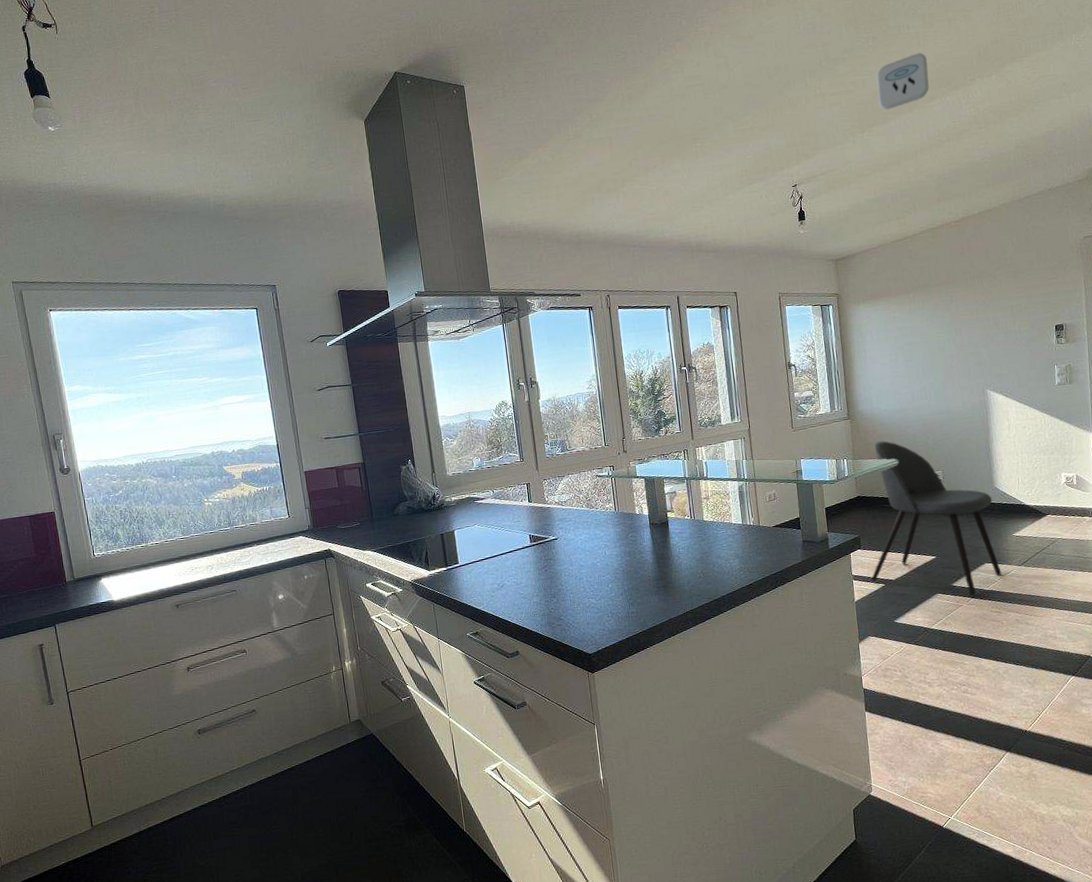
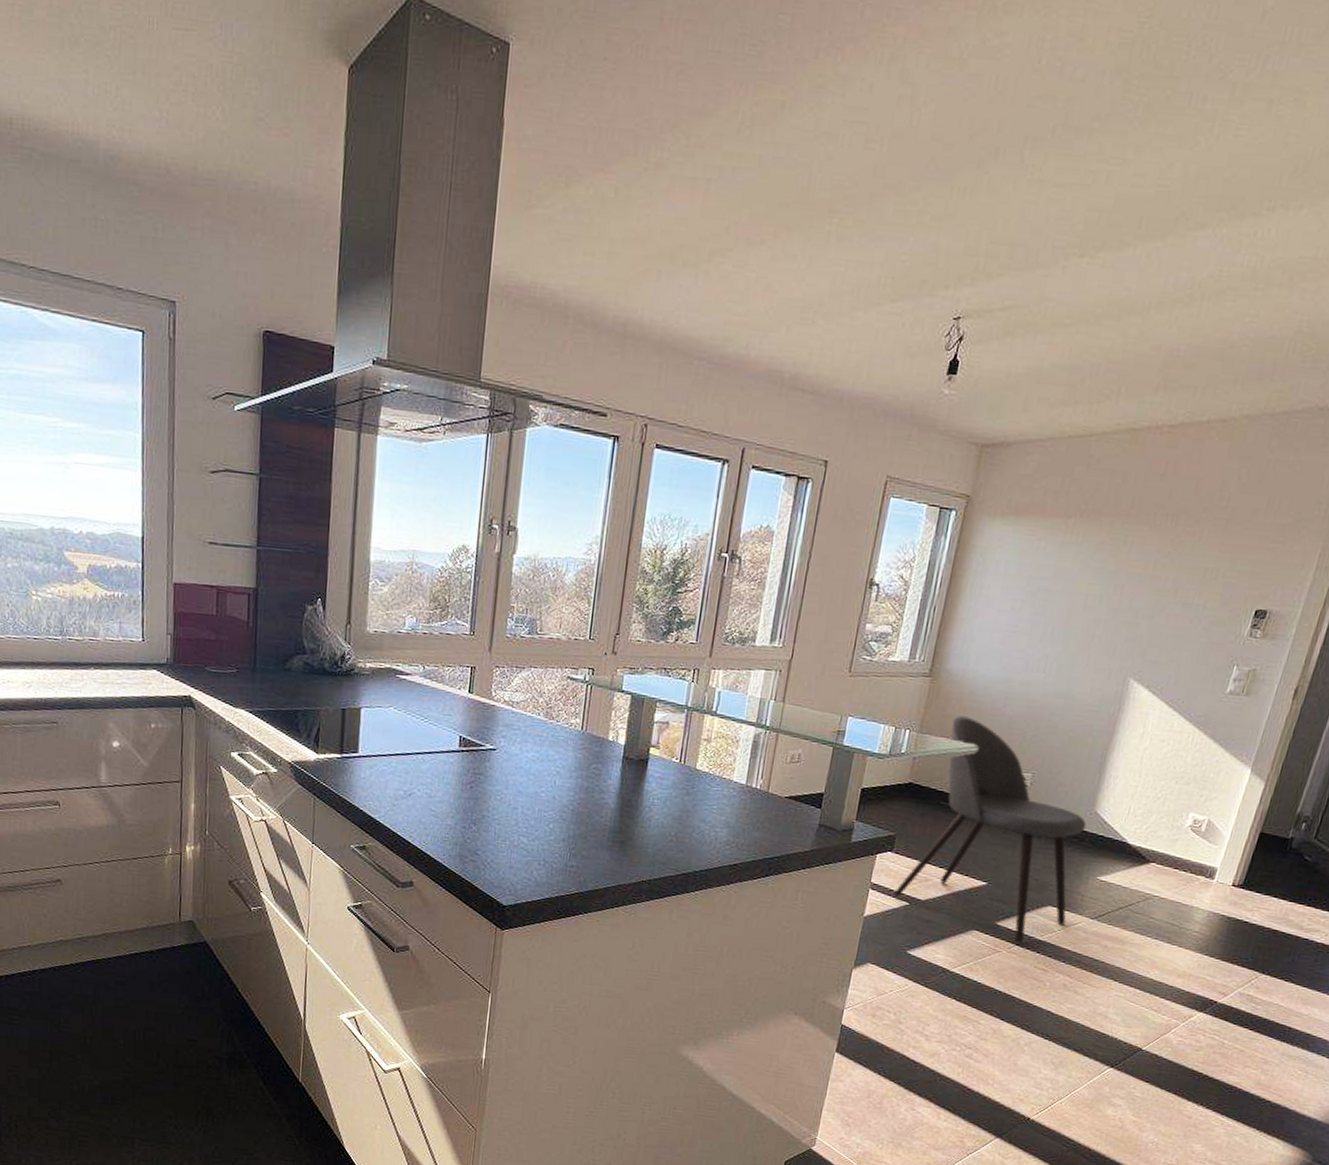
smoke detector: present [876,52,929,111] -> none [1119,145,1216,230]

